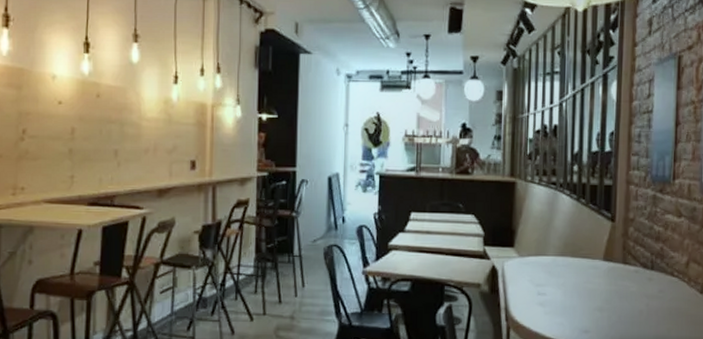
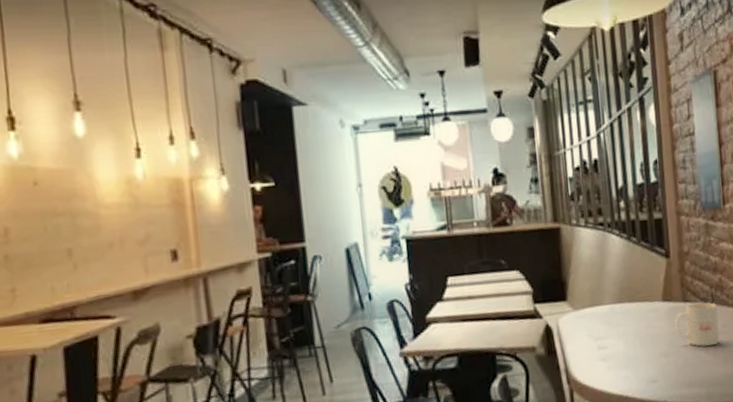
mug: none [613,265,657,308] -> present [675,301,720,347]

